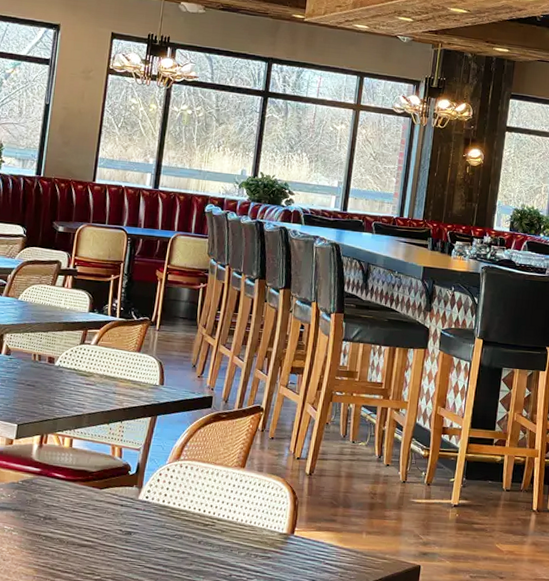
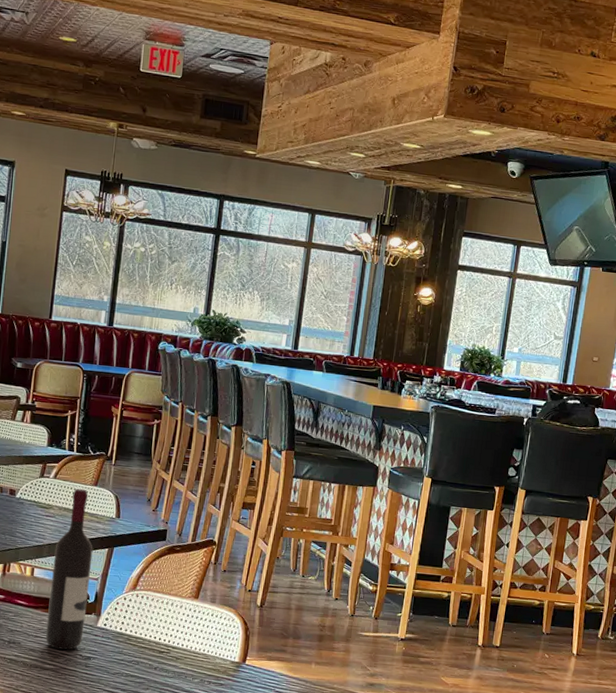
wine bottle: none [84,355,135,525] -> present [46,488,93,650]

